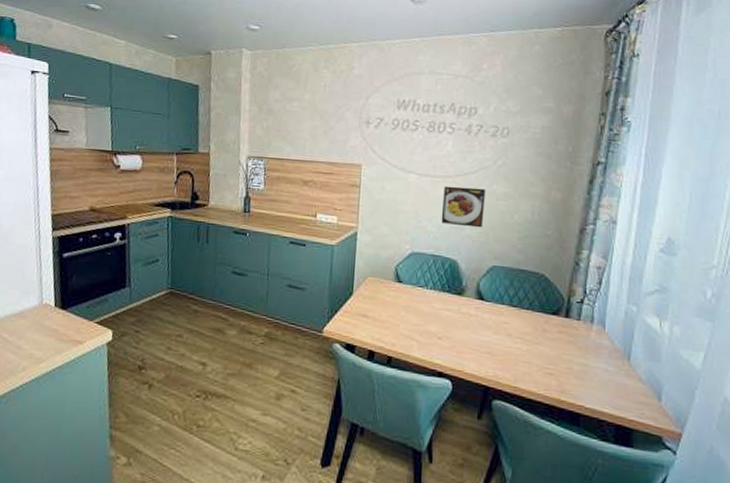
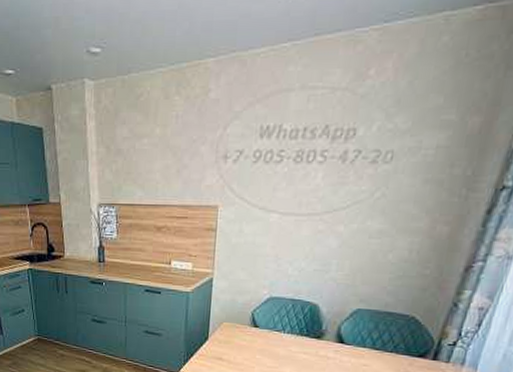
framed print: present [441,186,486,228] -> none [303,225,358,270]

